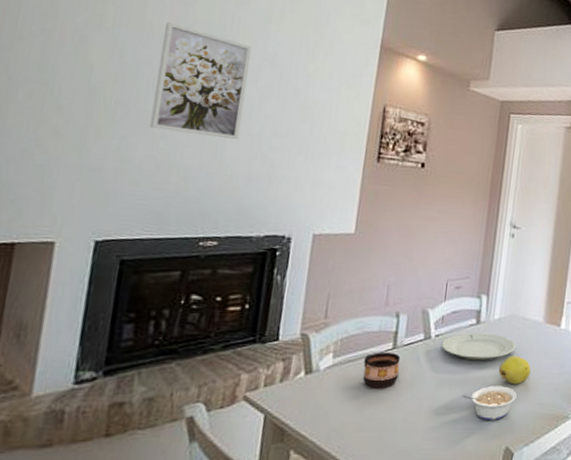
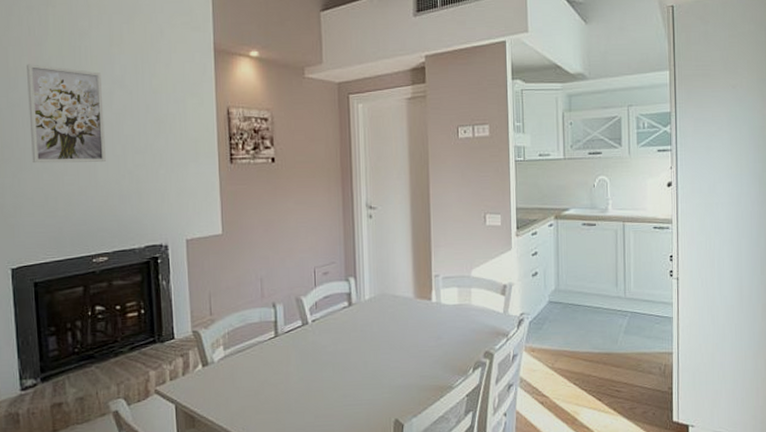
cup: present [363,352,401,389] -> none [252,340,284,375]
plate: present [441,333,516,361] -> none [319,314,390,341]
legume: present [462,385,517,420] -> none [346,362,398,396]
fruit: present [498,356,531,385] -> none [376,333,408,361]

